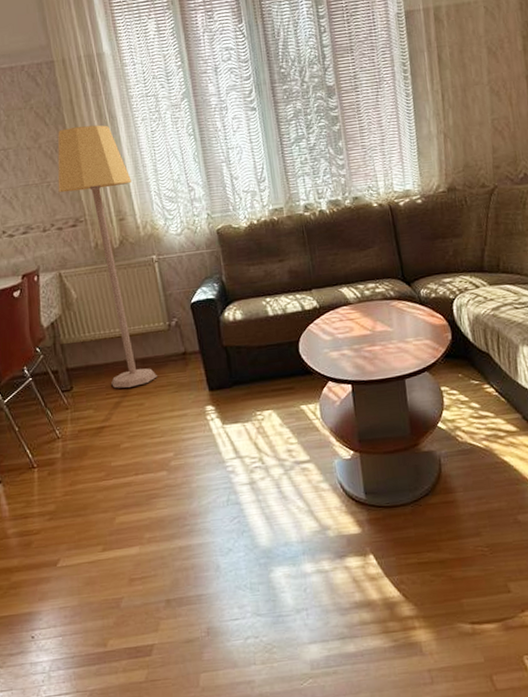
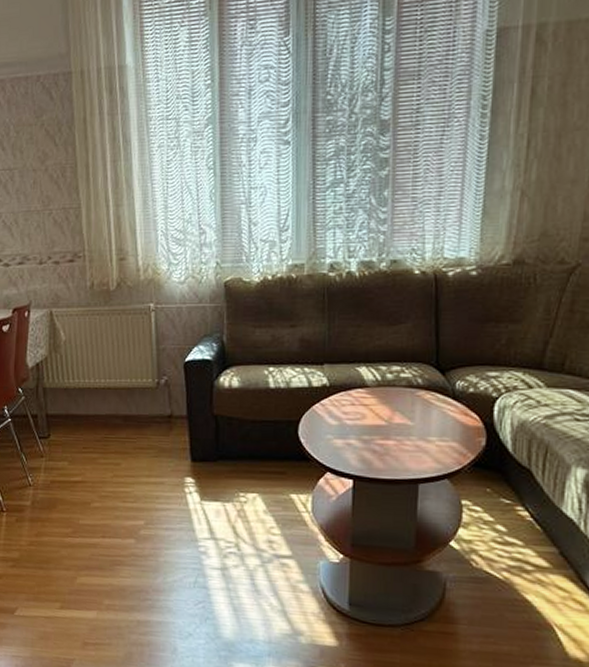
lamp: present [57,125,157,389] -> none [60,149,138,444]

